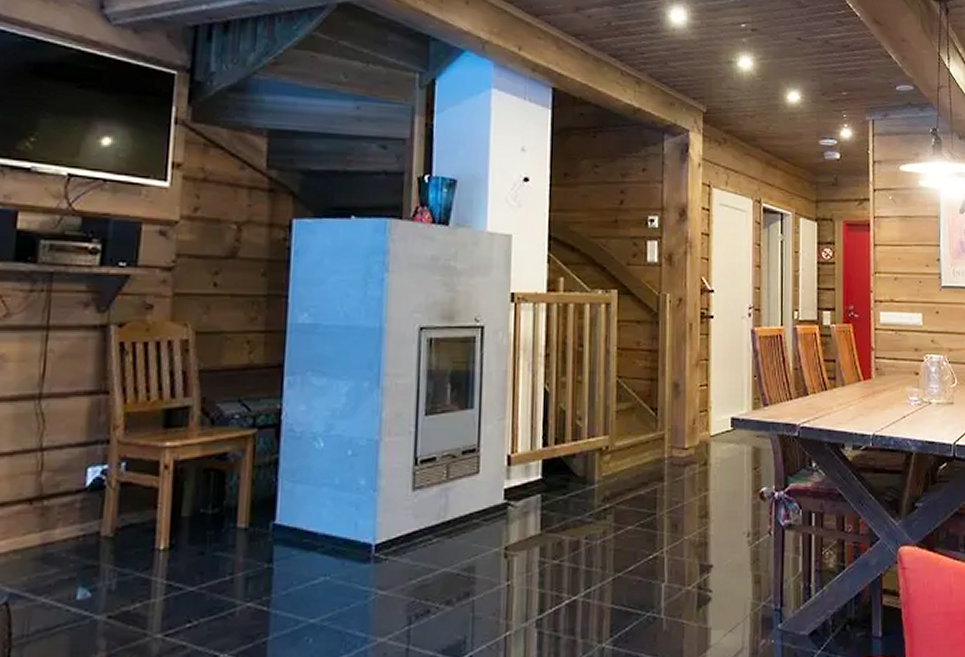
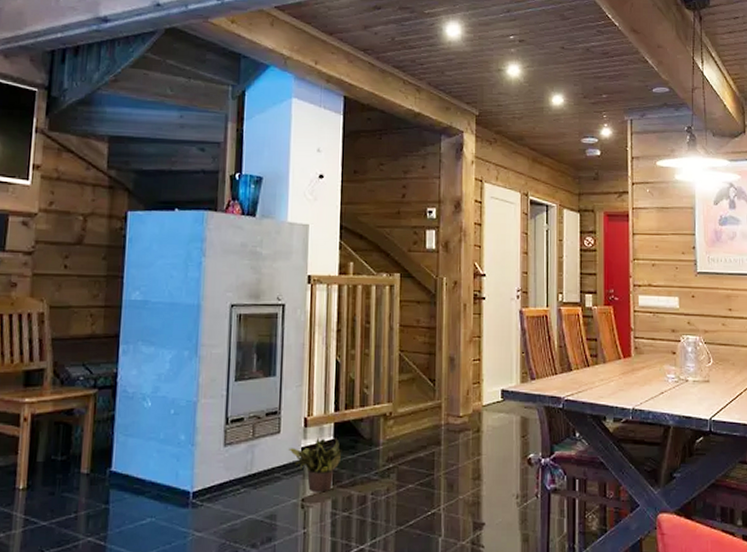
potted plant: none [489,477,552,539] -> present [288,438,342,493]

